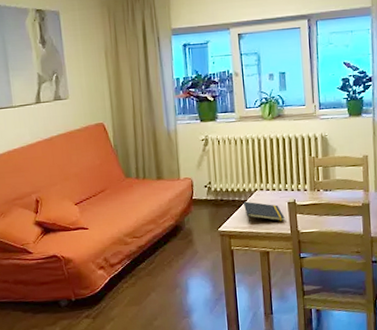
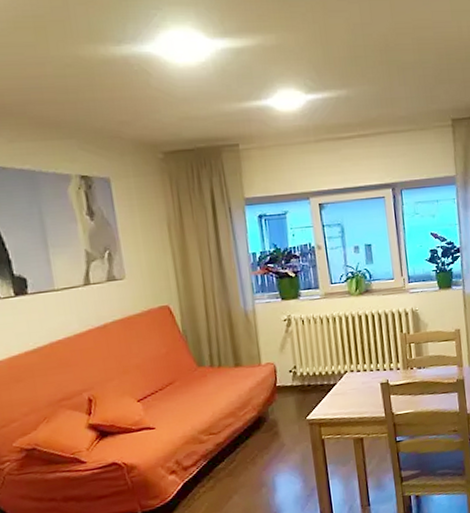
notepad: present [243,201,285,224] -> none [332,385,378,409]

